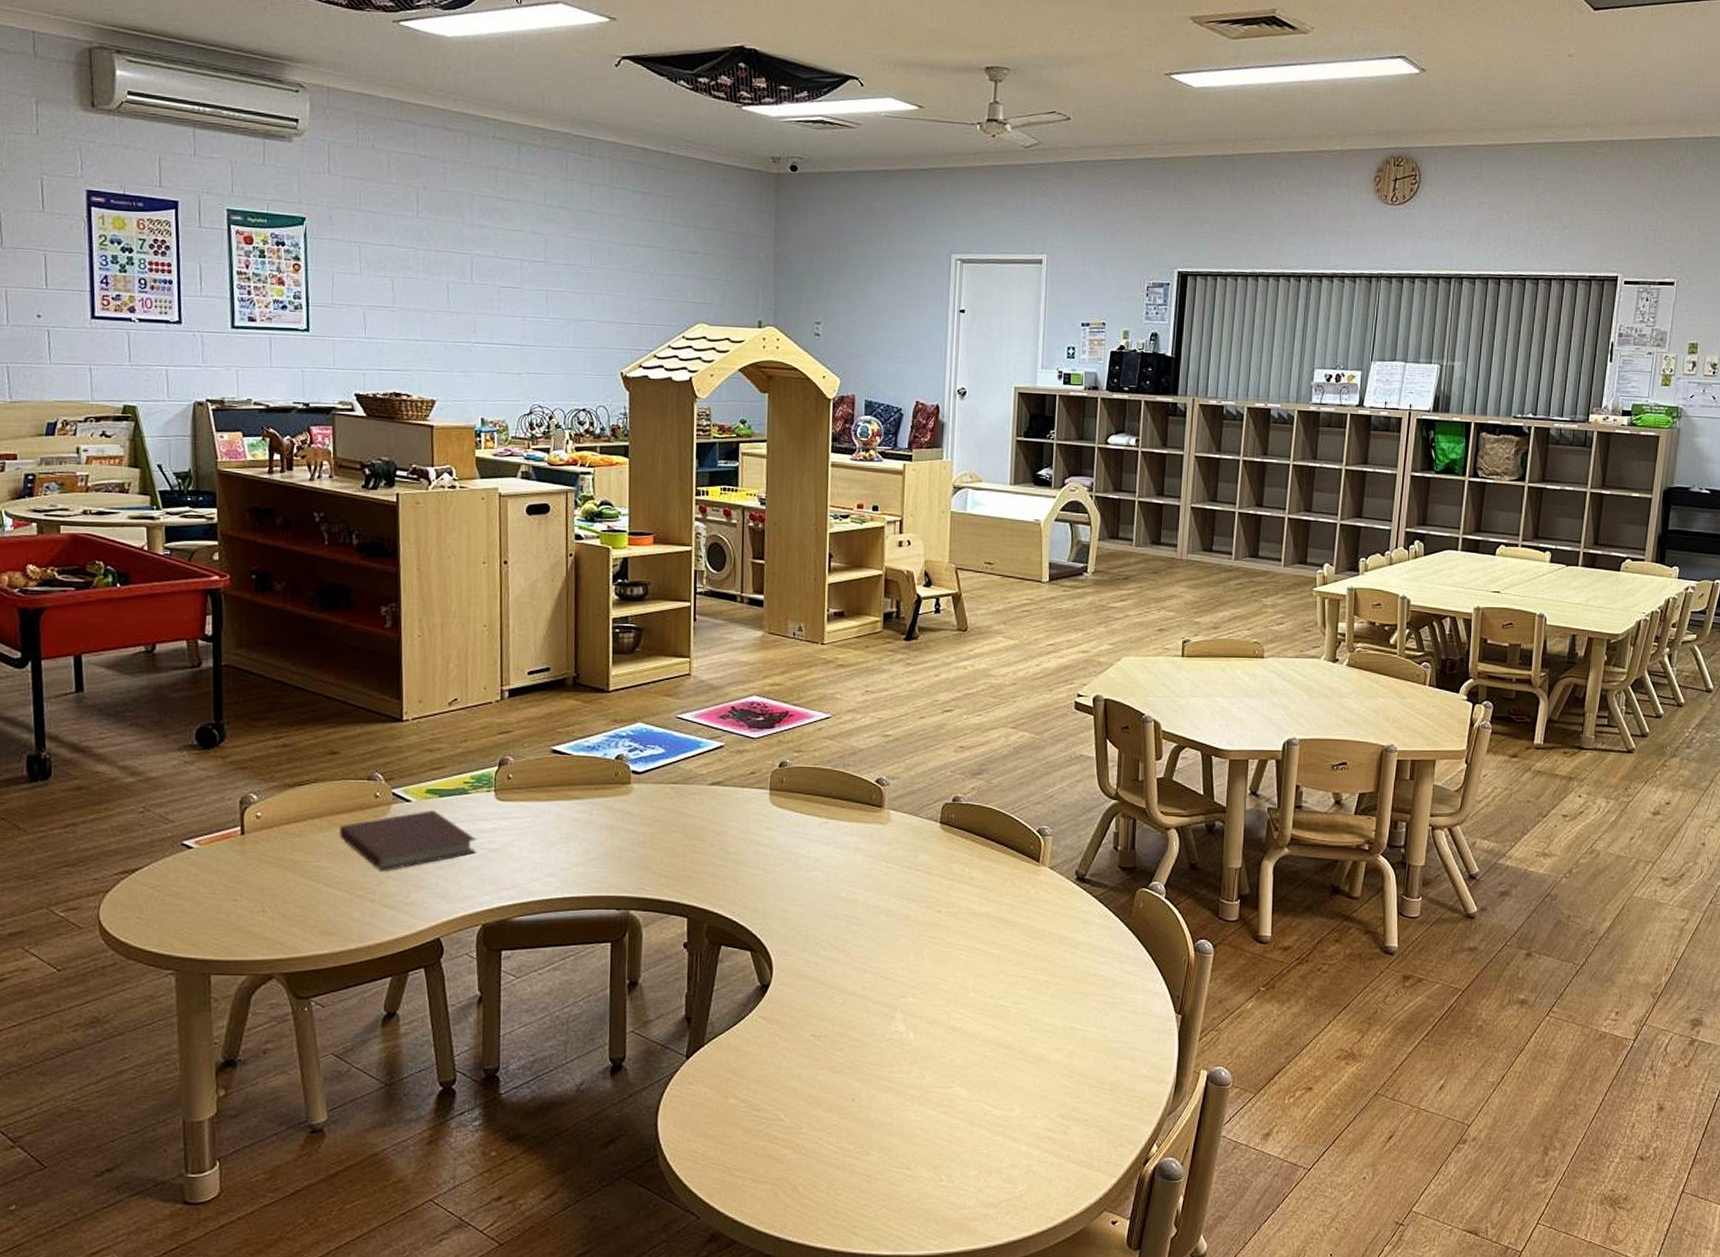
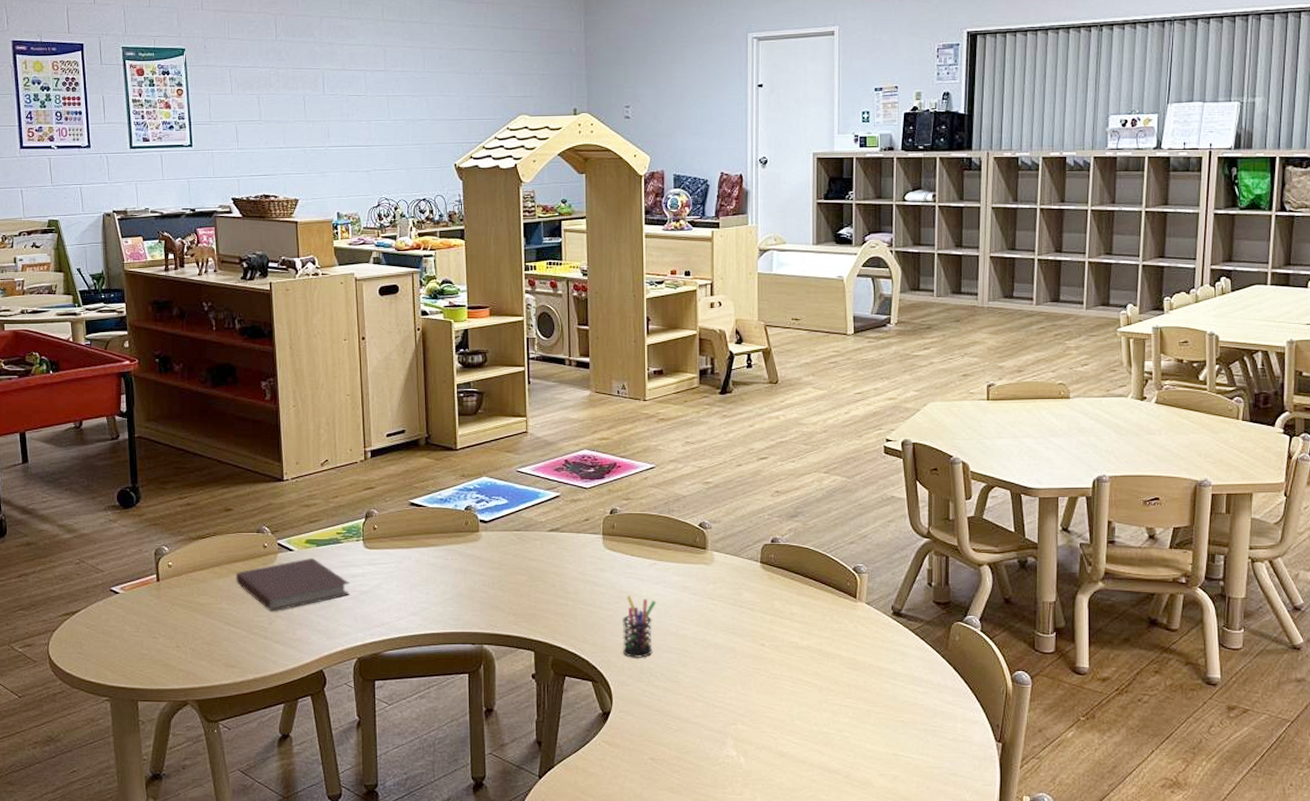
pen holder: none [787,856,826,925] -> present [622,595,657,658]

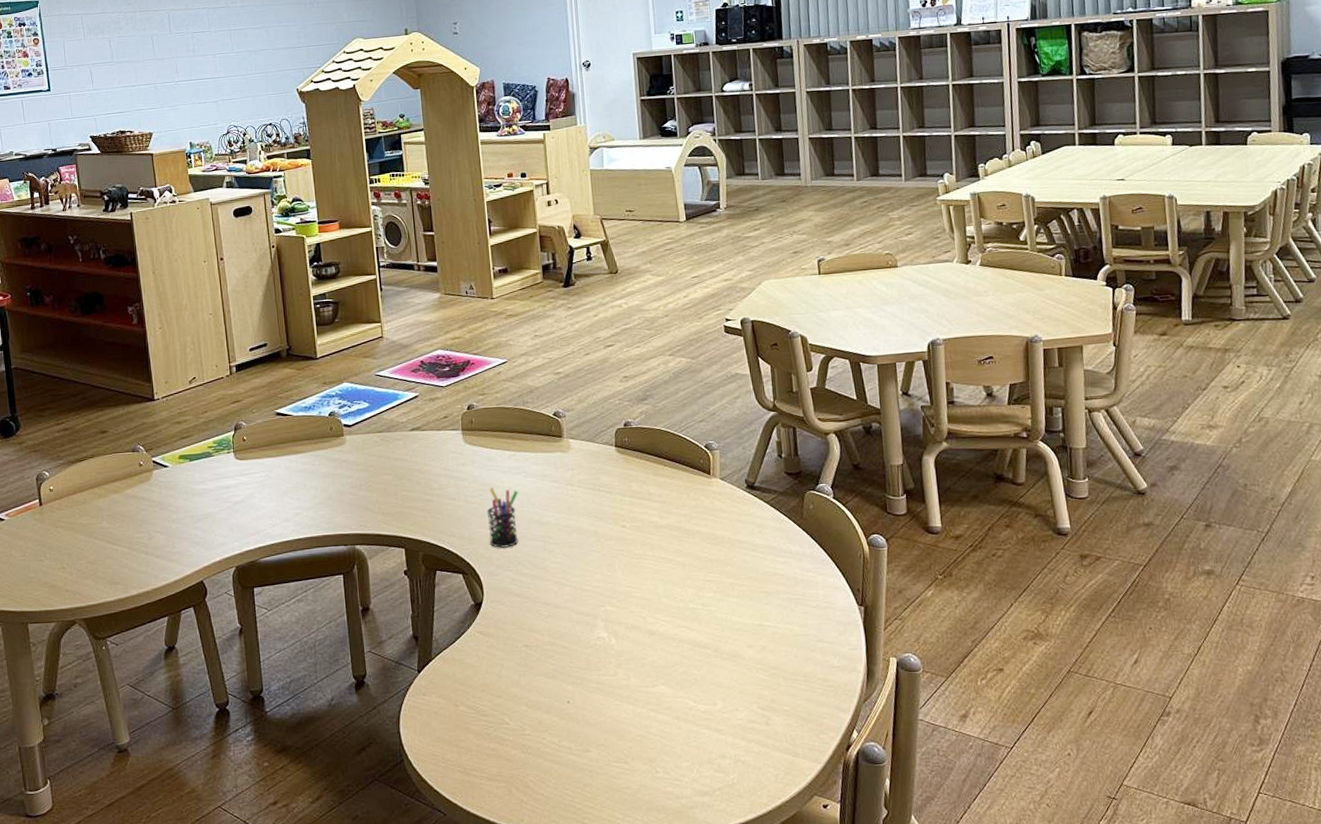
notebook: present [236,557,351,612] -> none [115,472,225,528]

